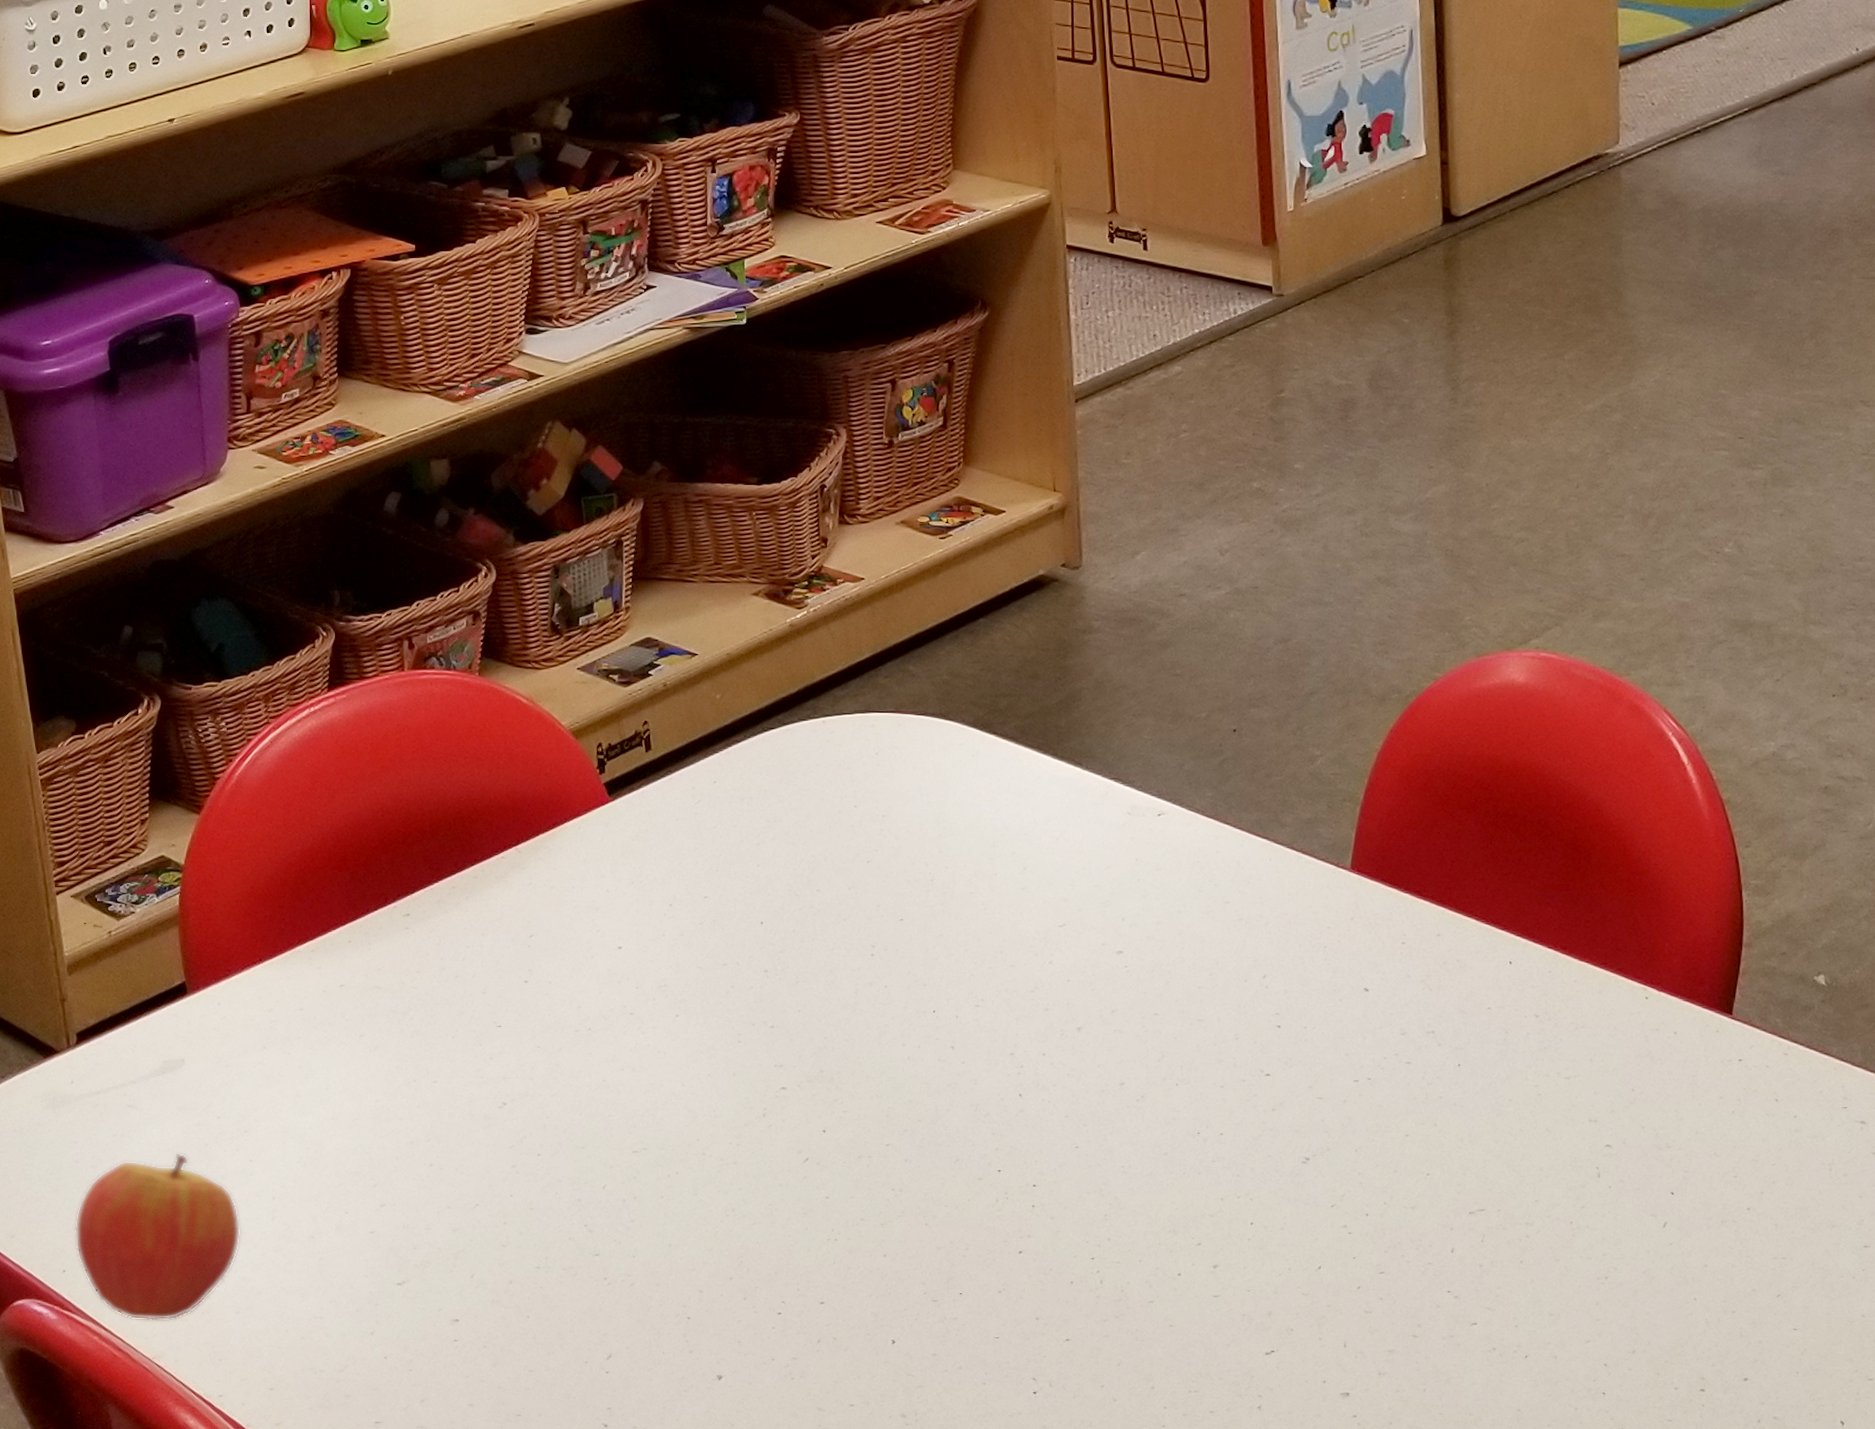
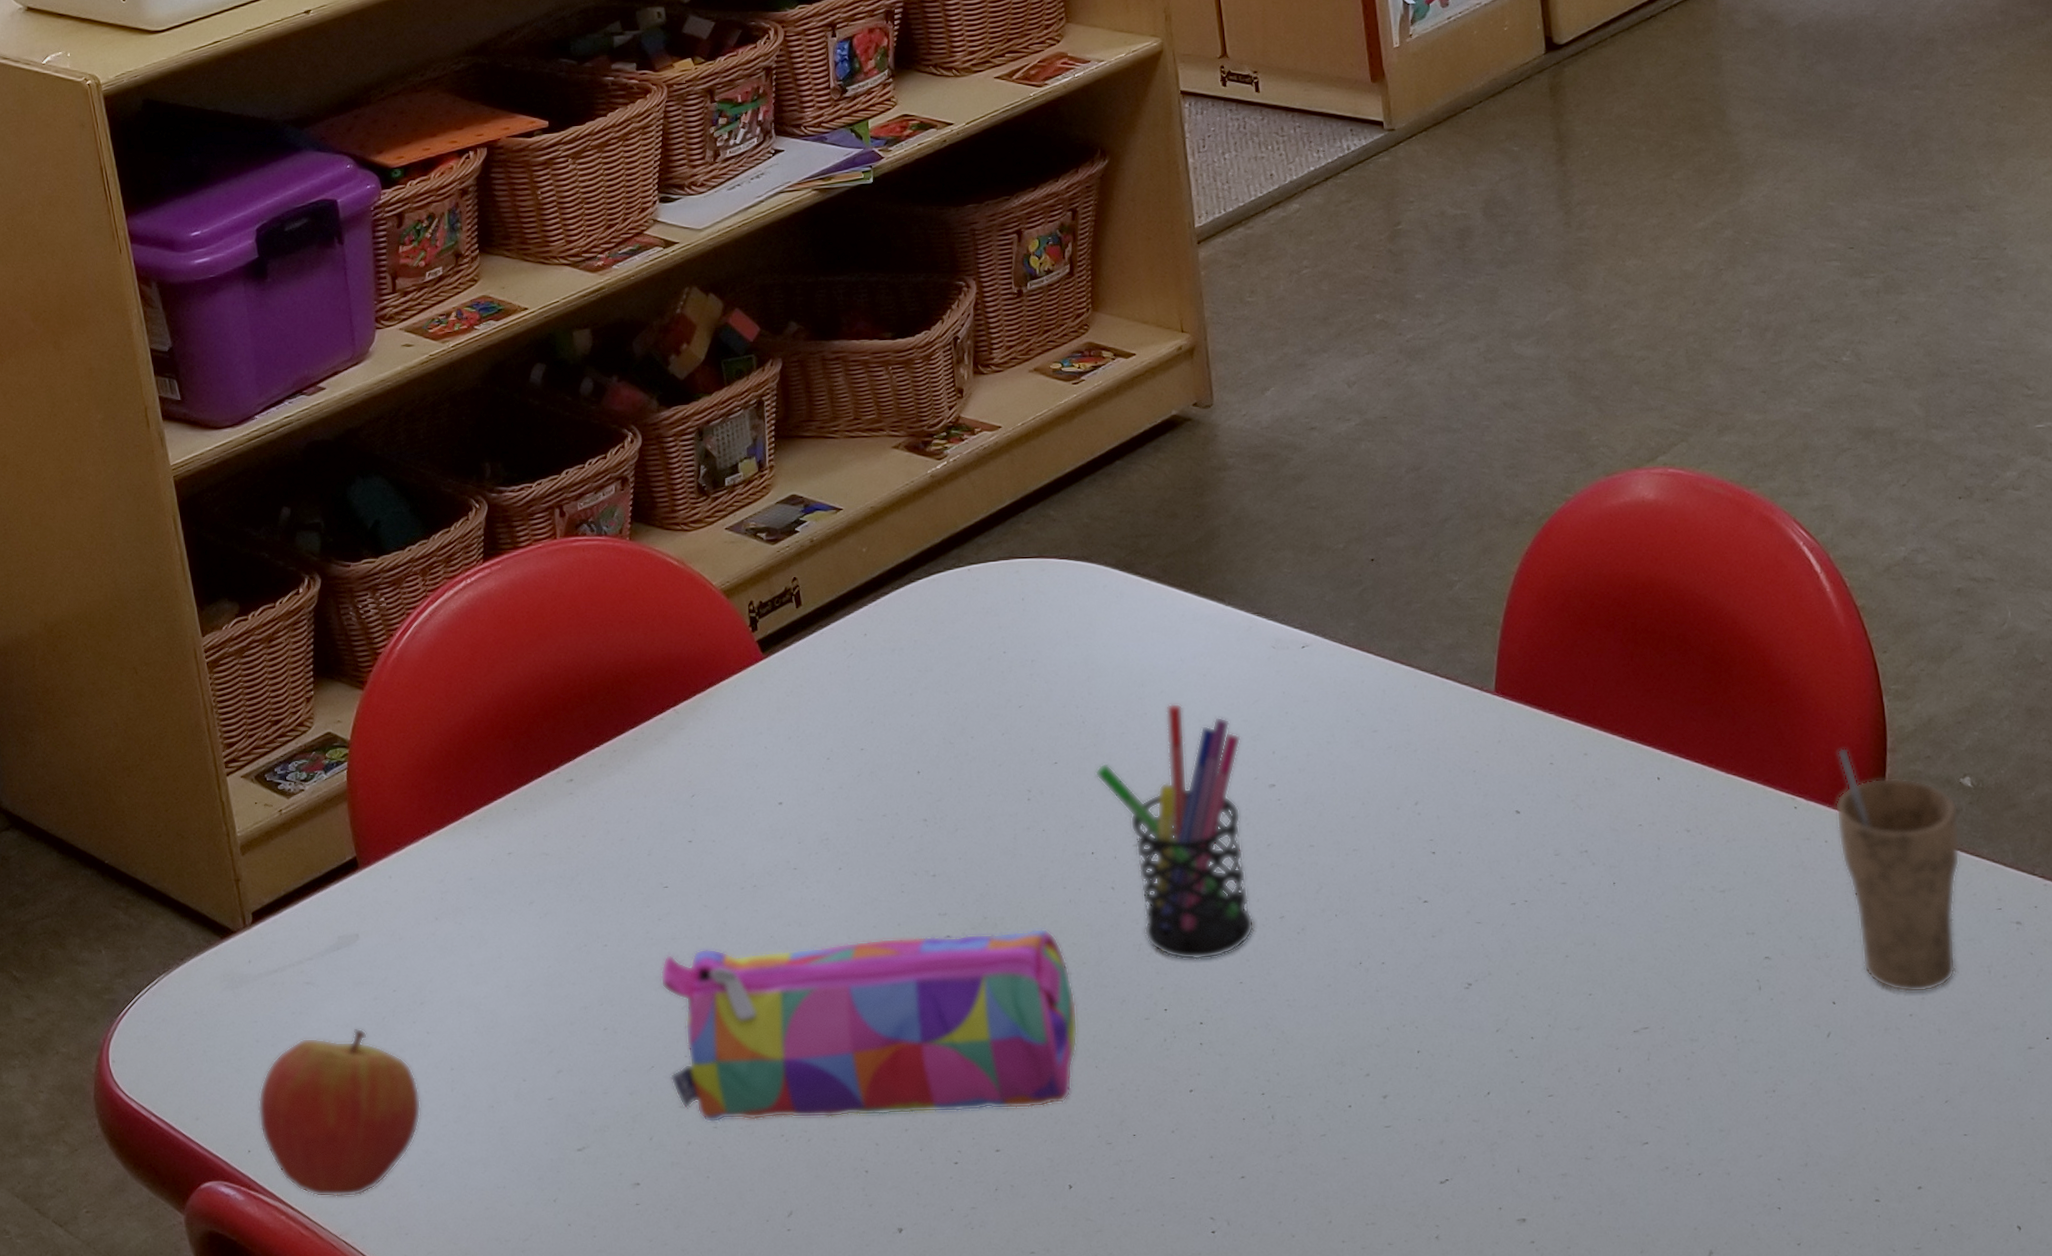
pencil case: none [489,1084,910,1264] -> present [660,928,1078,1123]
pen holder: none [941,865,1094,1123] -> present [1095,703,1255,960]
cup: none [1686,941,1811,1187] -> present [1835,748,1961,993]

